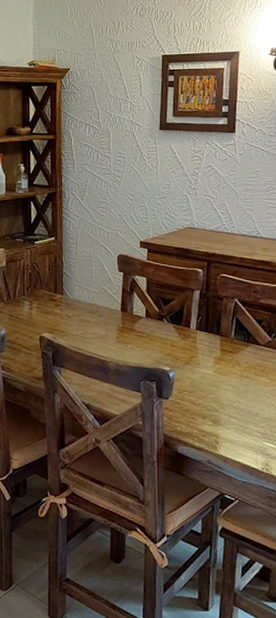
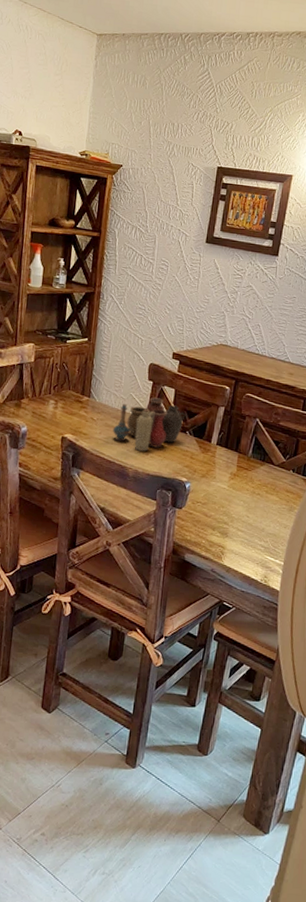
vase: none [89,288,160,343] -> present [113,397,185,452]

